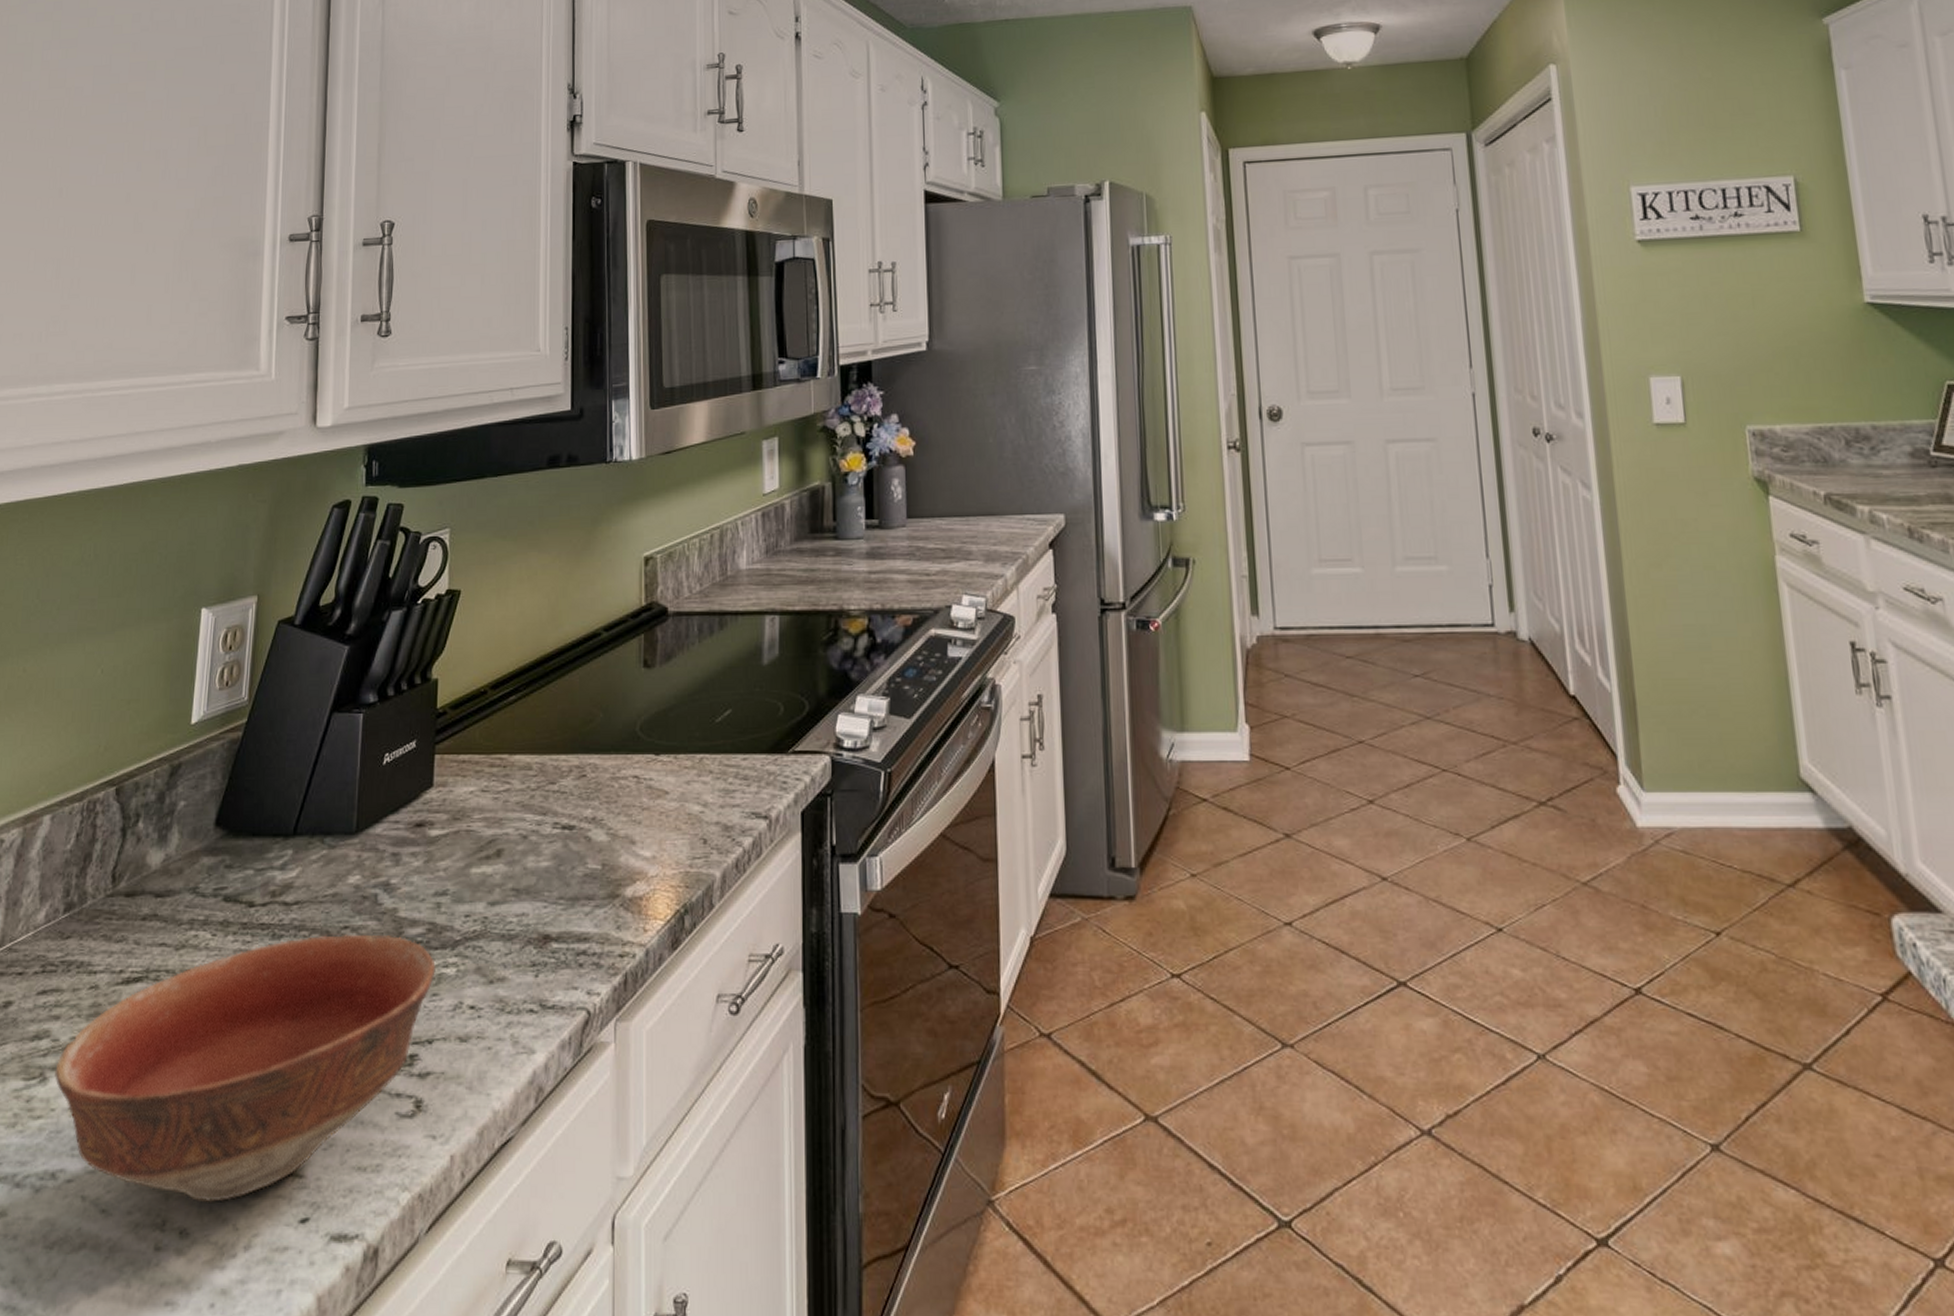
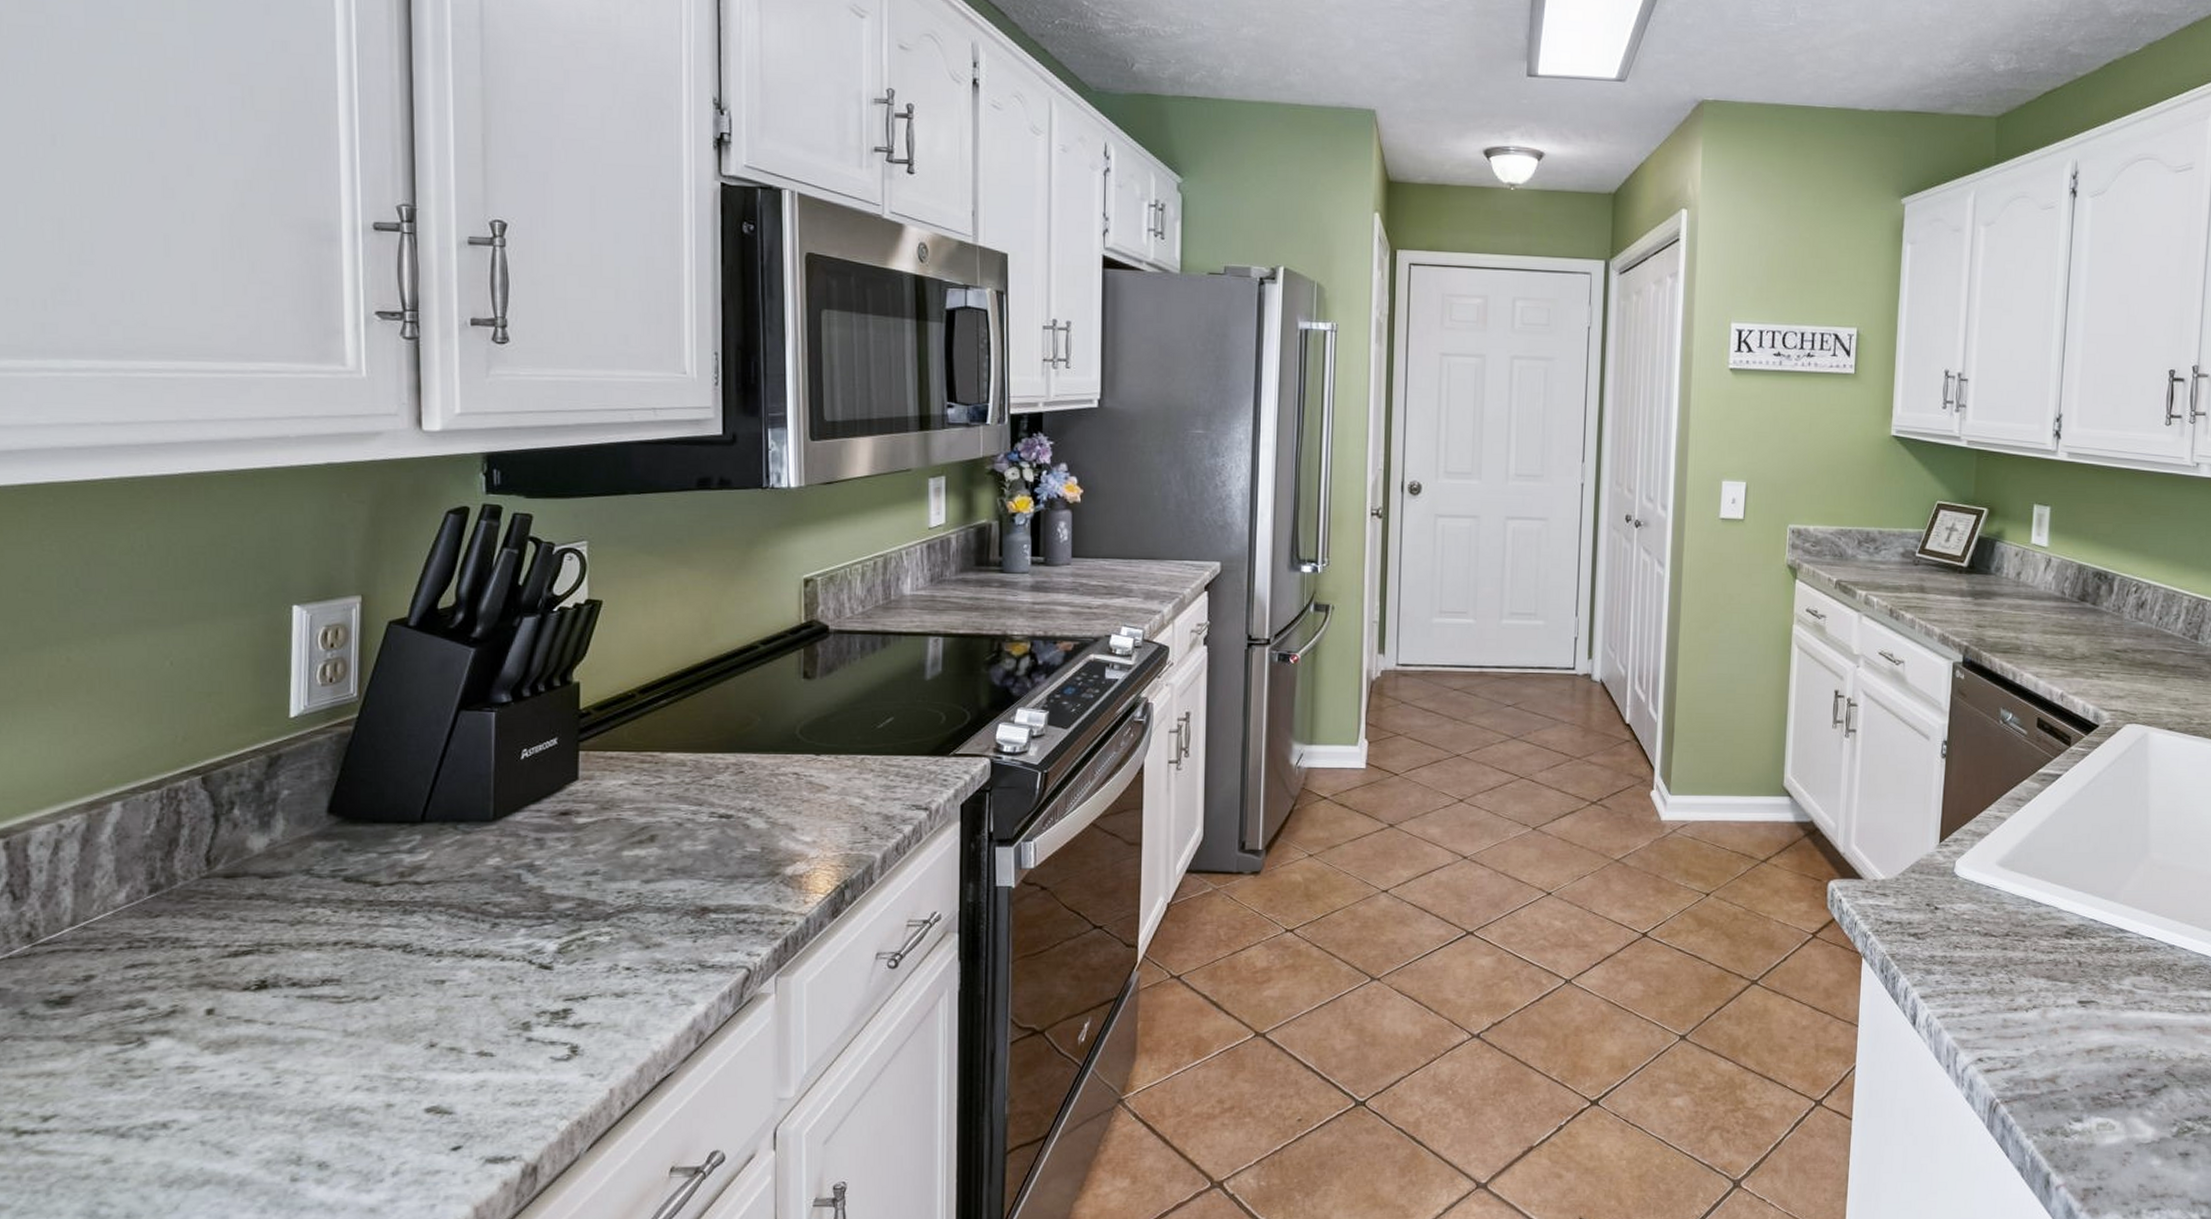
bowl: present [55,934,436,1202] -> none [156,909,588,1139]

